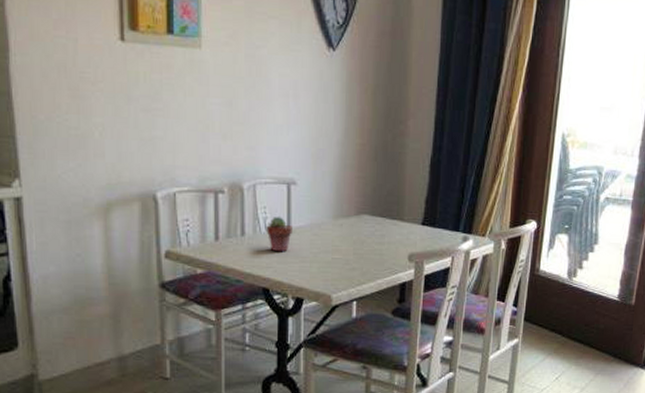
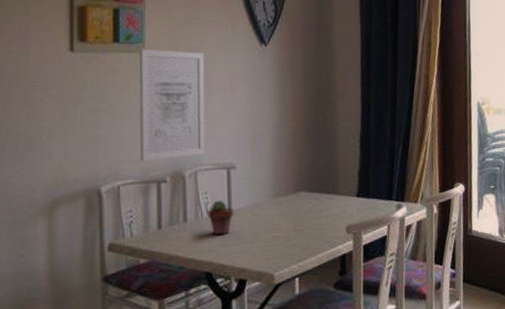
wall art: none [196,43,266,169] -> present [140,48,205,161]

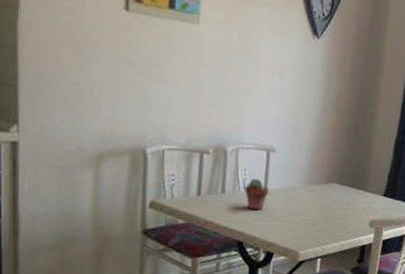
wall art: present [140,48,205,161] -> none [186,19,257,134]

